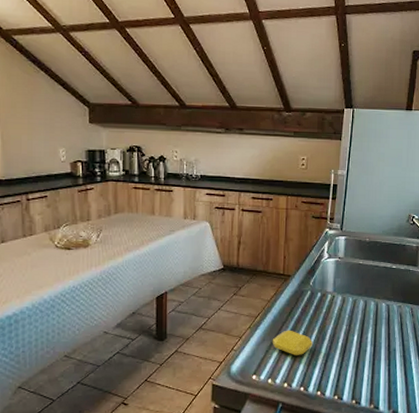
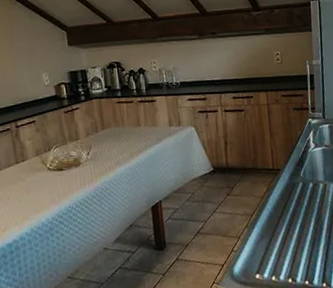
soap bar: present [272,330,312,356] -> none [270,223,311,250]

